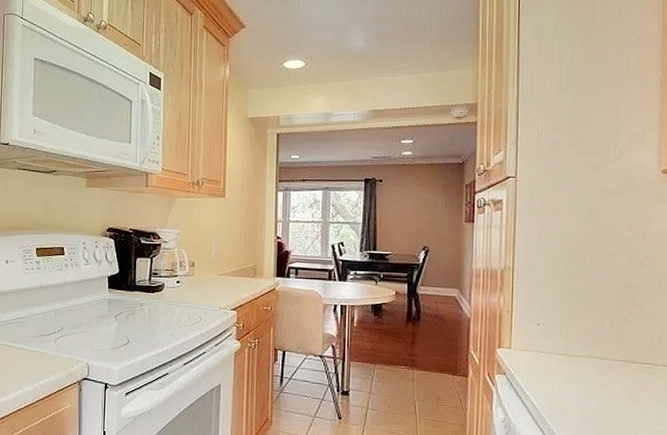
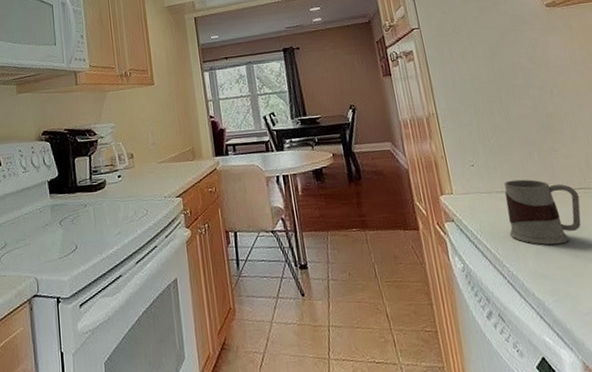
mug: none [559,344,643,413] -> present [504,179,581,245]

